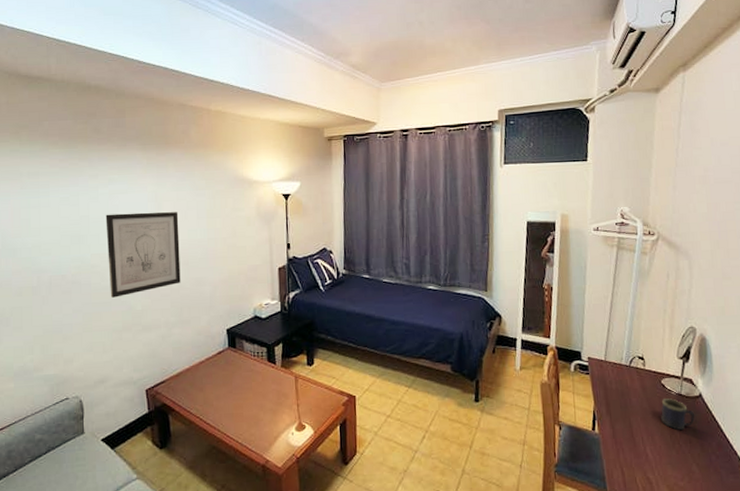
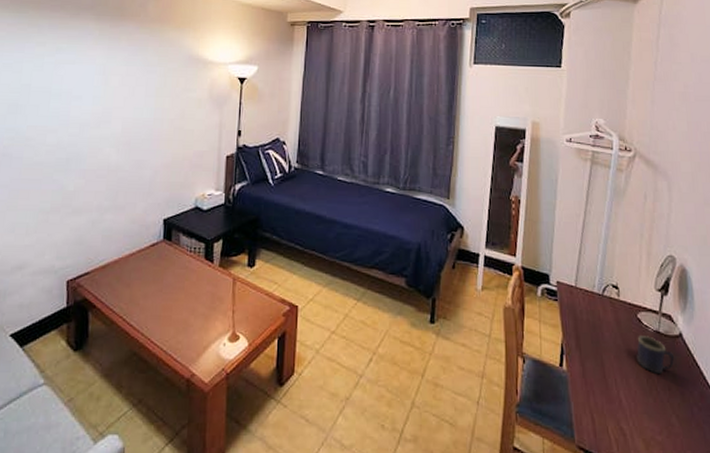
wall art: present [105,212,181,298] -> none [41,84,126,175]

